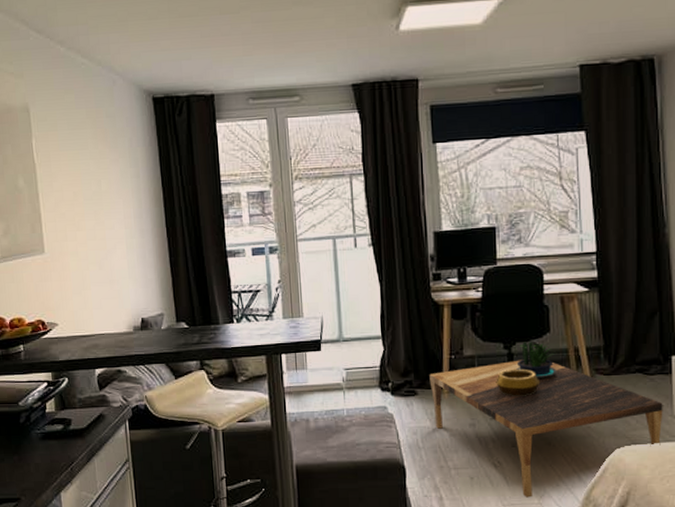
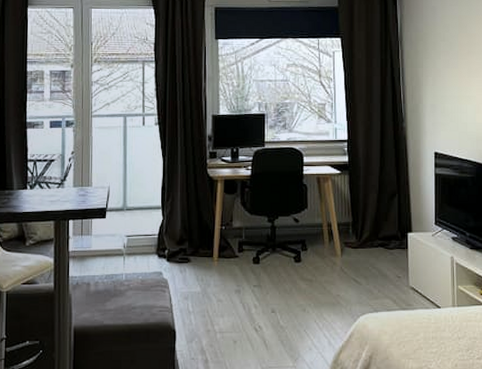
coffee table: present [429,360,663,498] -> none [202,232,401,361]
decorative bowl: present [496,368,539,396] -> none [260,240,297,266]
potted plant: present [515,342,556,378] -> none [277,216,312,249]

